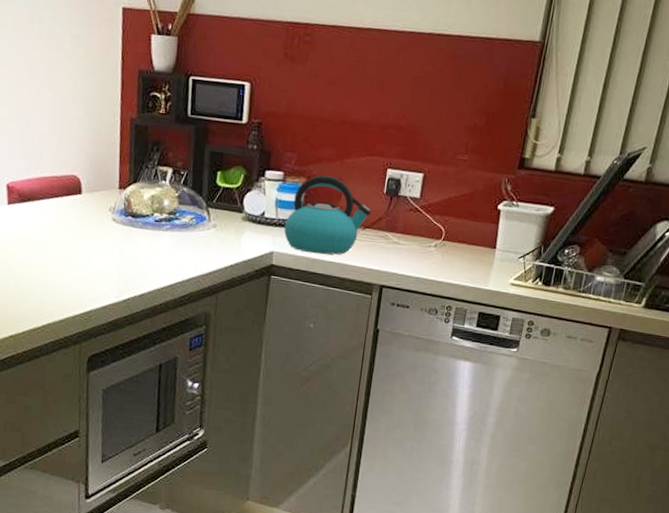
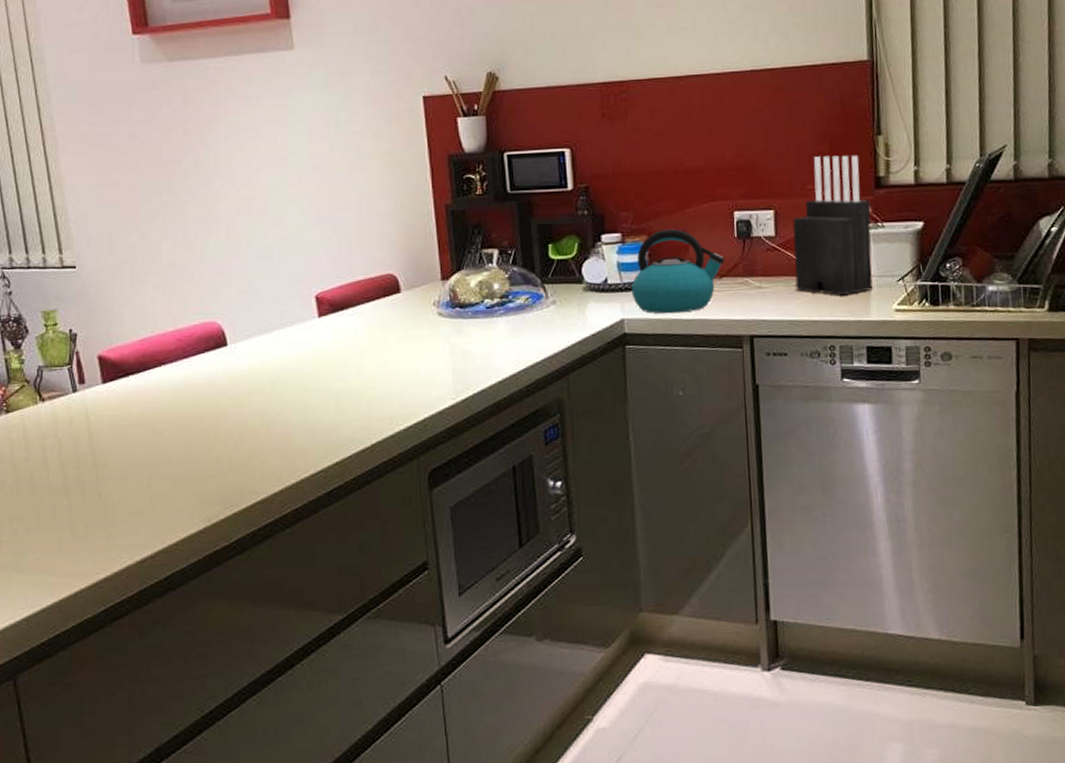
knife block: none [428,129,511,264] -> present [792,155,873,296]

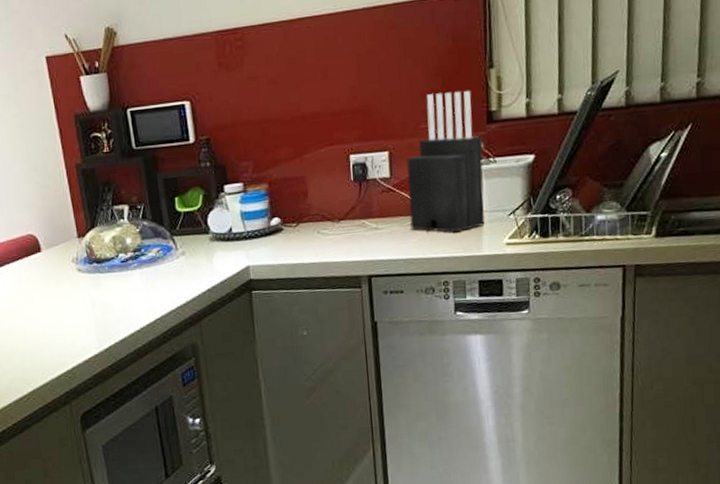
kettle: present [631,228,725,314] -> none [254,175,343,259]

